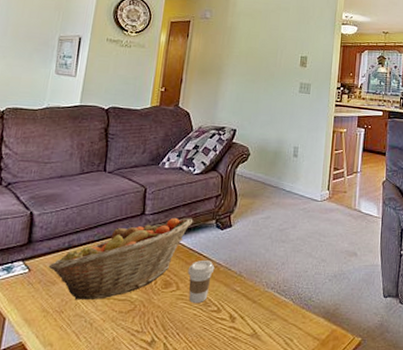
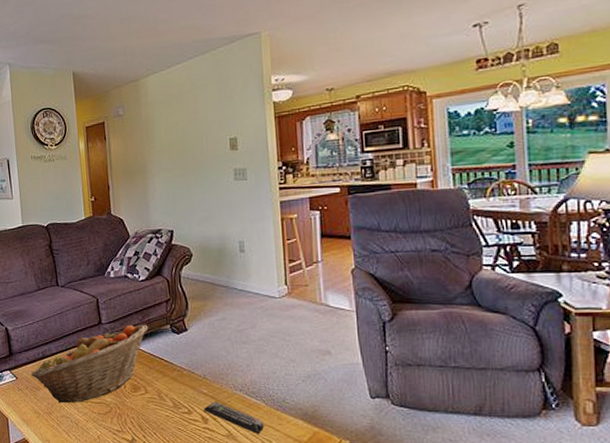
coffee cup: present [187,260,215,304] -> none [152,365,178,406]
remote control: none [232,299,289,332] -> present [203,401,264,434]

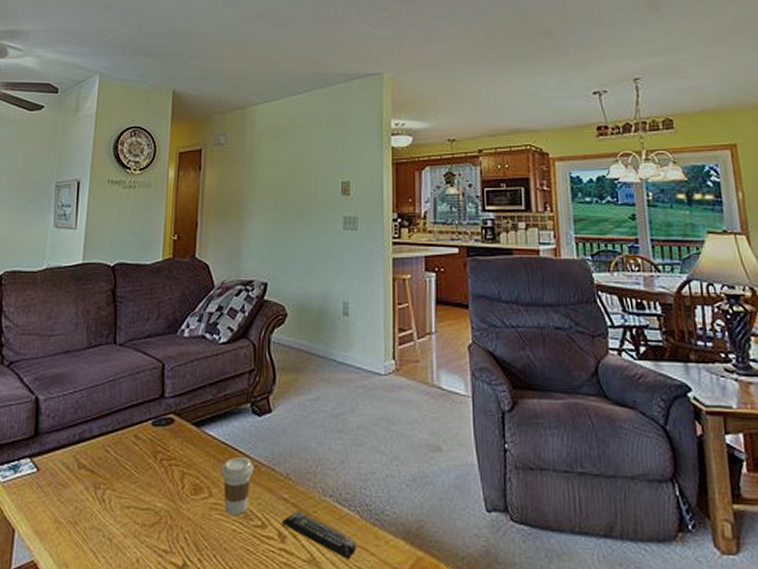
fruit basket: present [30,324,148,404] -> none [58,400,223,509]
coffee cup: none [152,365,178,406] -> present [221,457,254,516]

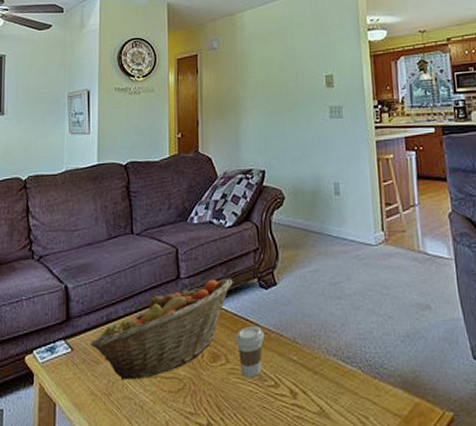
fruit basket: none [58,400,223,509] -> present [90,278,233,381]
remote control: present [281,511,356,559] -> none [292,370,360,409]

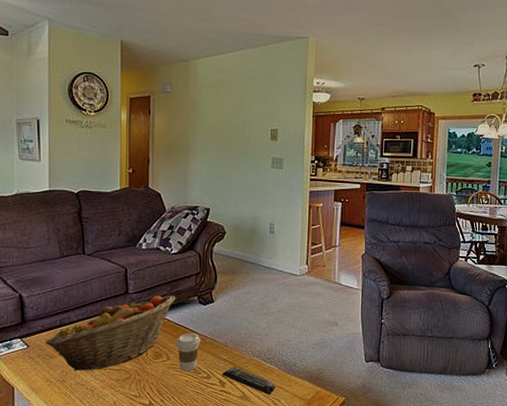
remote control: none [292,370,360,409] -> present [221,367,275,394]

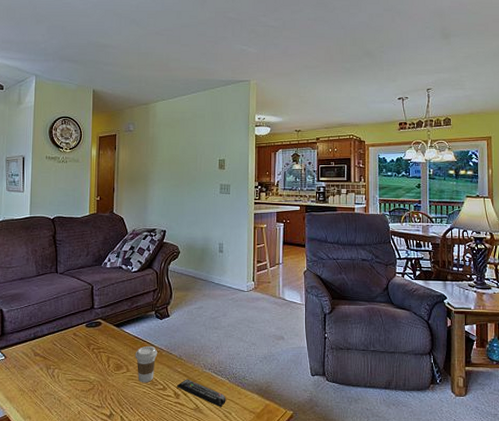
fruit basket: present [45,295,176,371] -> none [20,310,136,381]

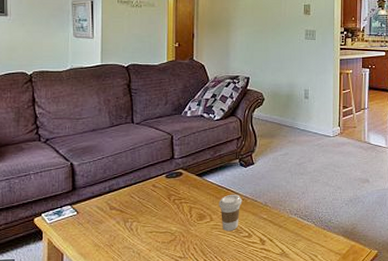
remote control: present [176,379,226,407] -> none [261,225,312,251]

